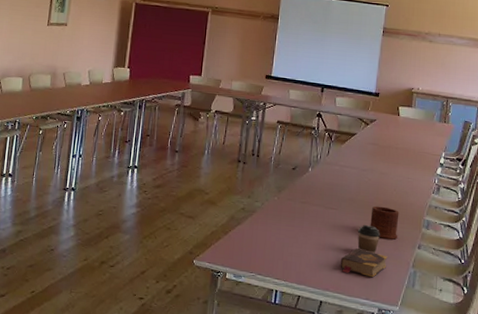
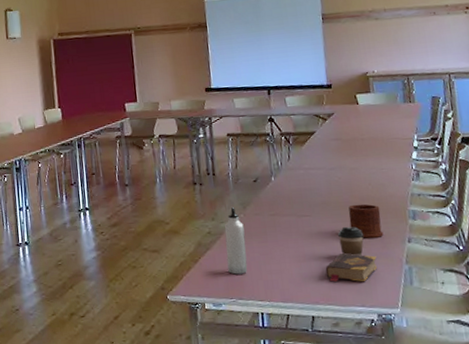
water bottle: none [253,189,276,252] -> present [224,207,248,275]

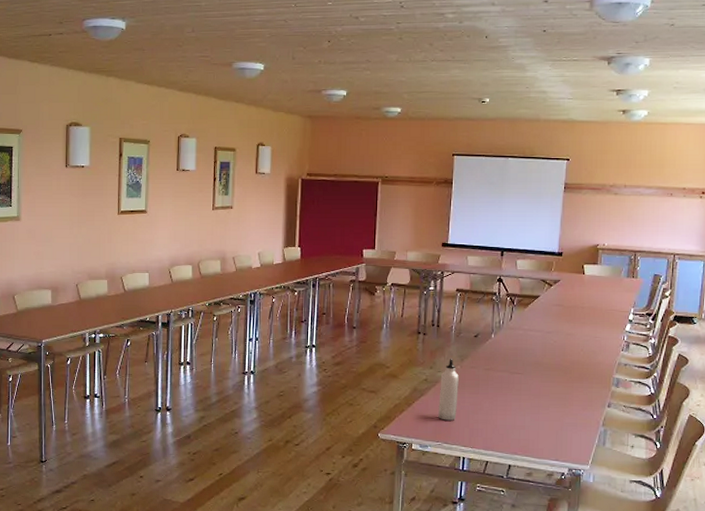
book: present [325,253,378,282] -> none [527,411,576,439]
coffee cup: present [338,226,364,256] -> none [545,386,569,415]
mug: present [348,204,384,238] -> none [557,367,587,400]

